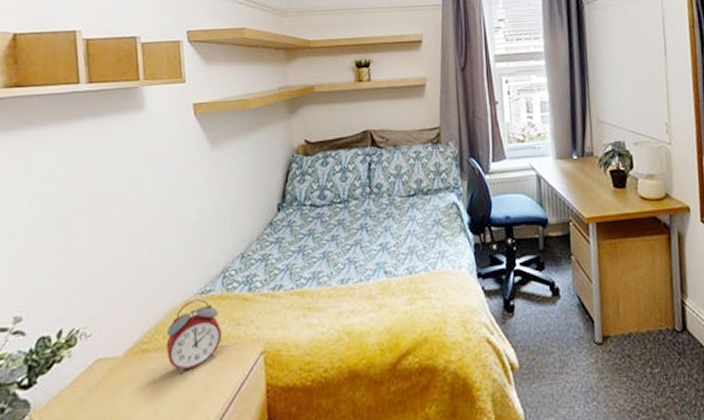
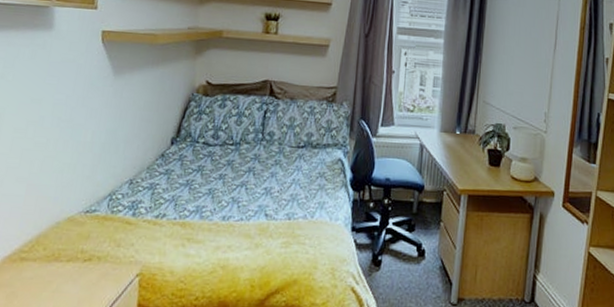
alarm clock: present [166,299,223,374] -> none [44,217,102,285]

